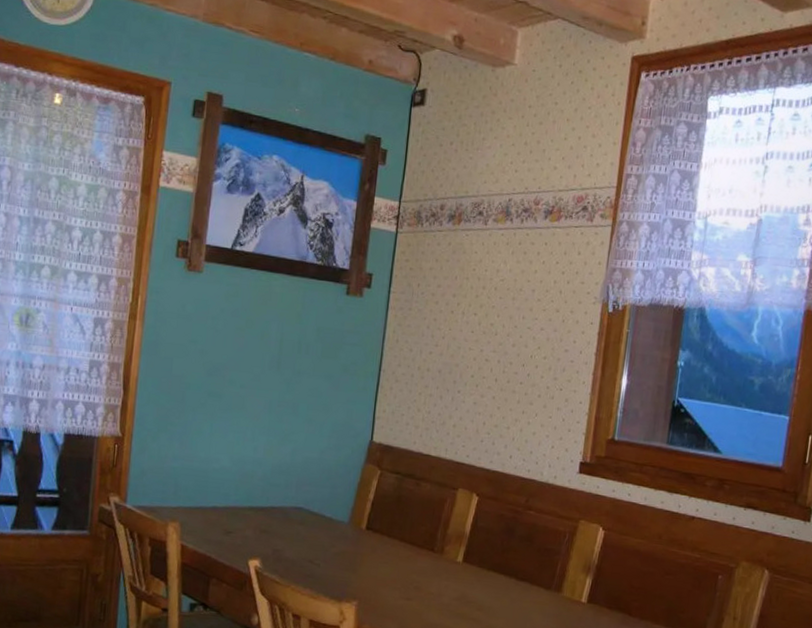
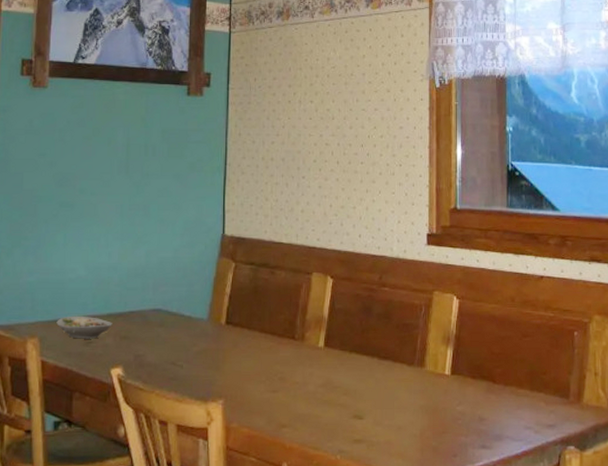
salad: none [198,505,253,530] -> present [56,315,112,339]

